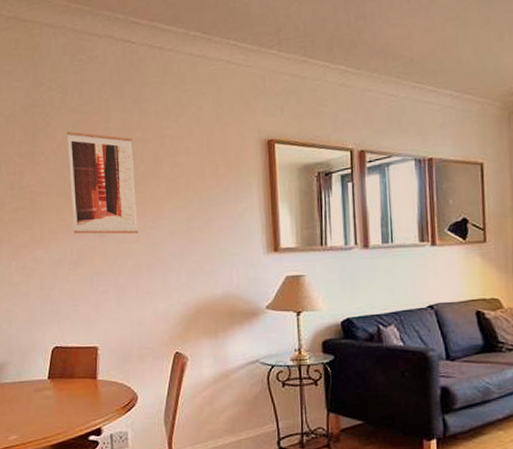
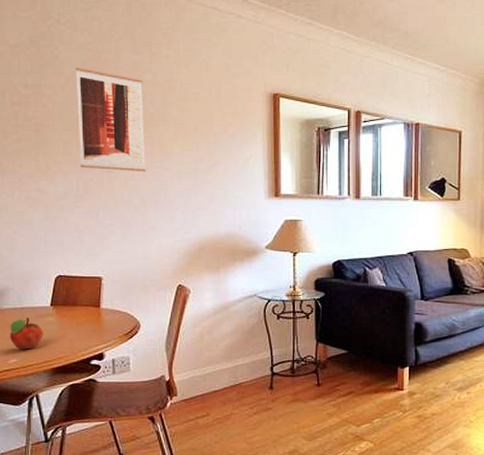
fruit: none [10,392,42,426] -> present [10,318,43,350]

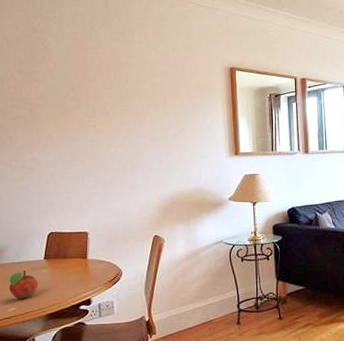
wall art: present [75,68,146,172] -> none [62,55,124,140]

